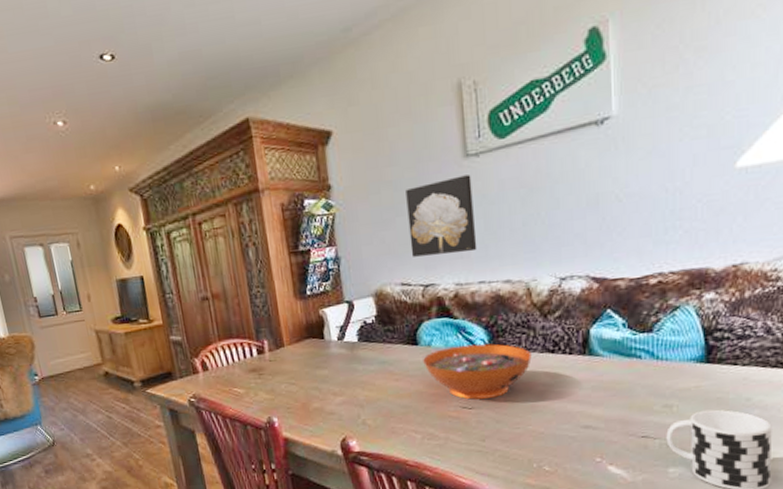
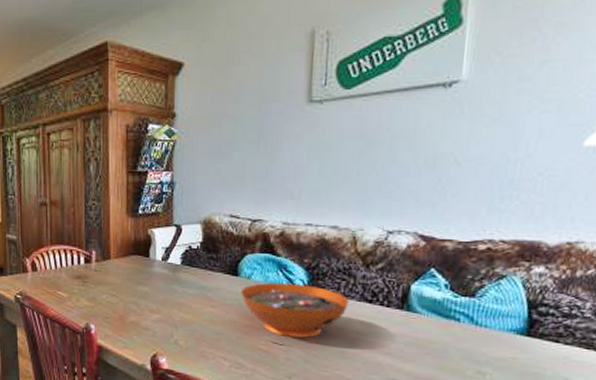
wall art: present [406,175,477,257] -> none [243,120,312,194]

